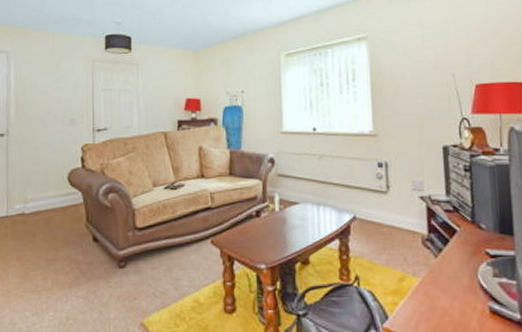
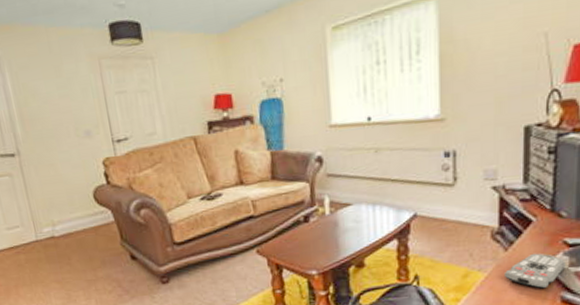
remote control: none [435,261,490,298] -> present [503,253,566,289]

